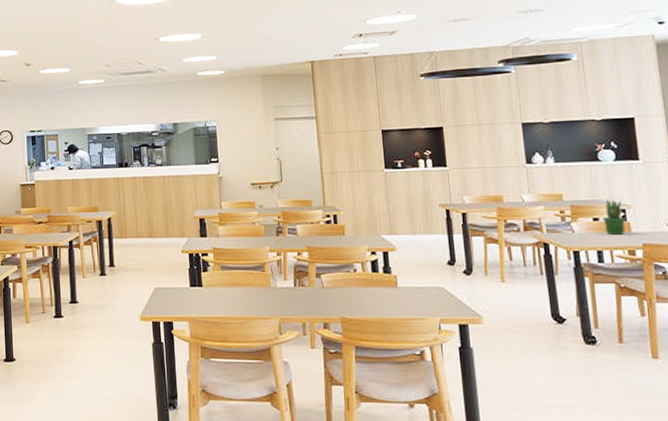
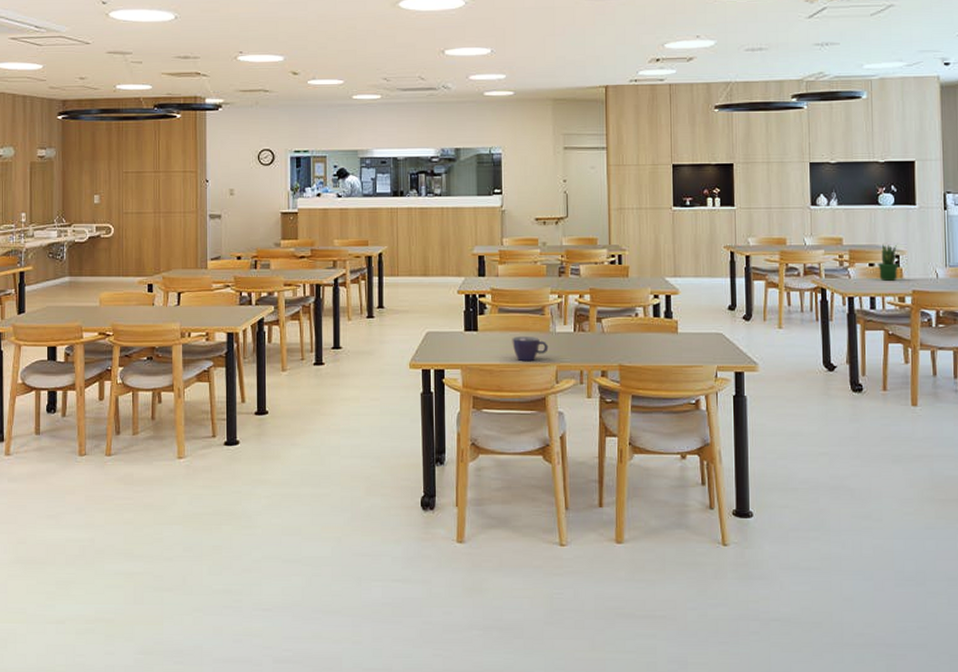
cup: none [235,290,271,315] -> present [512,335,549,362]

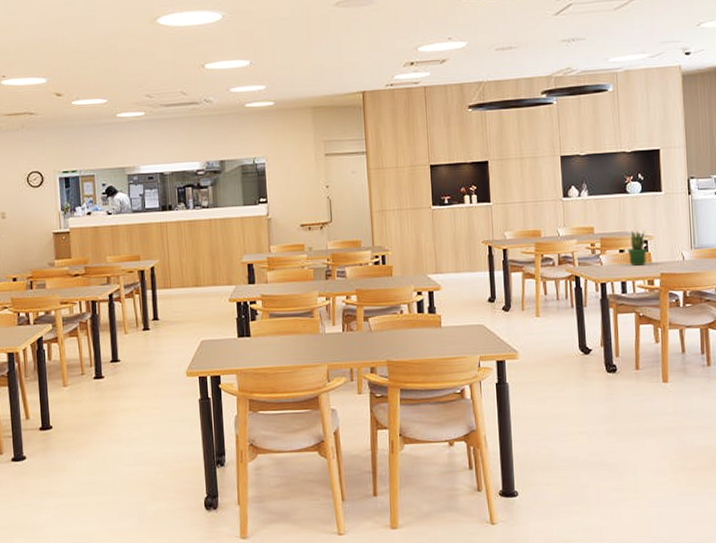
cup: present [512,335,549,362] -> none [283,338,319,363]

